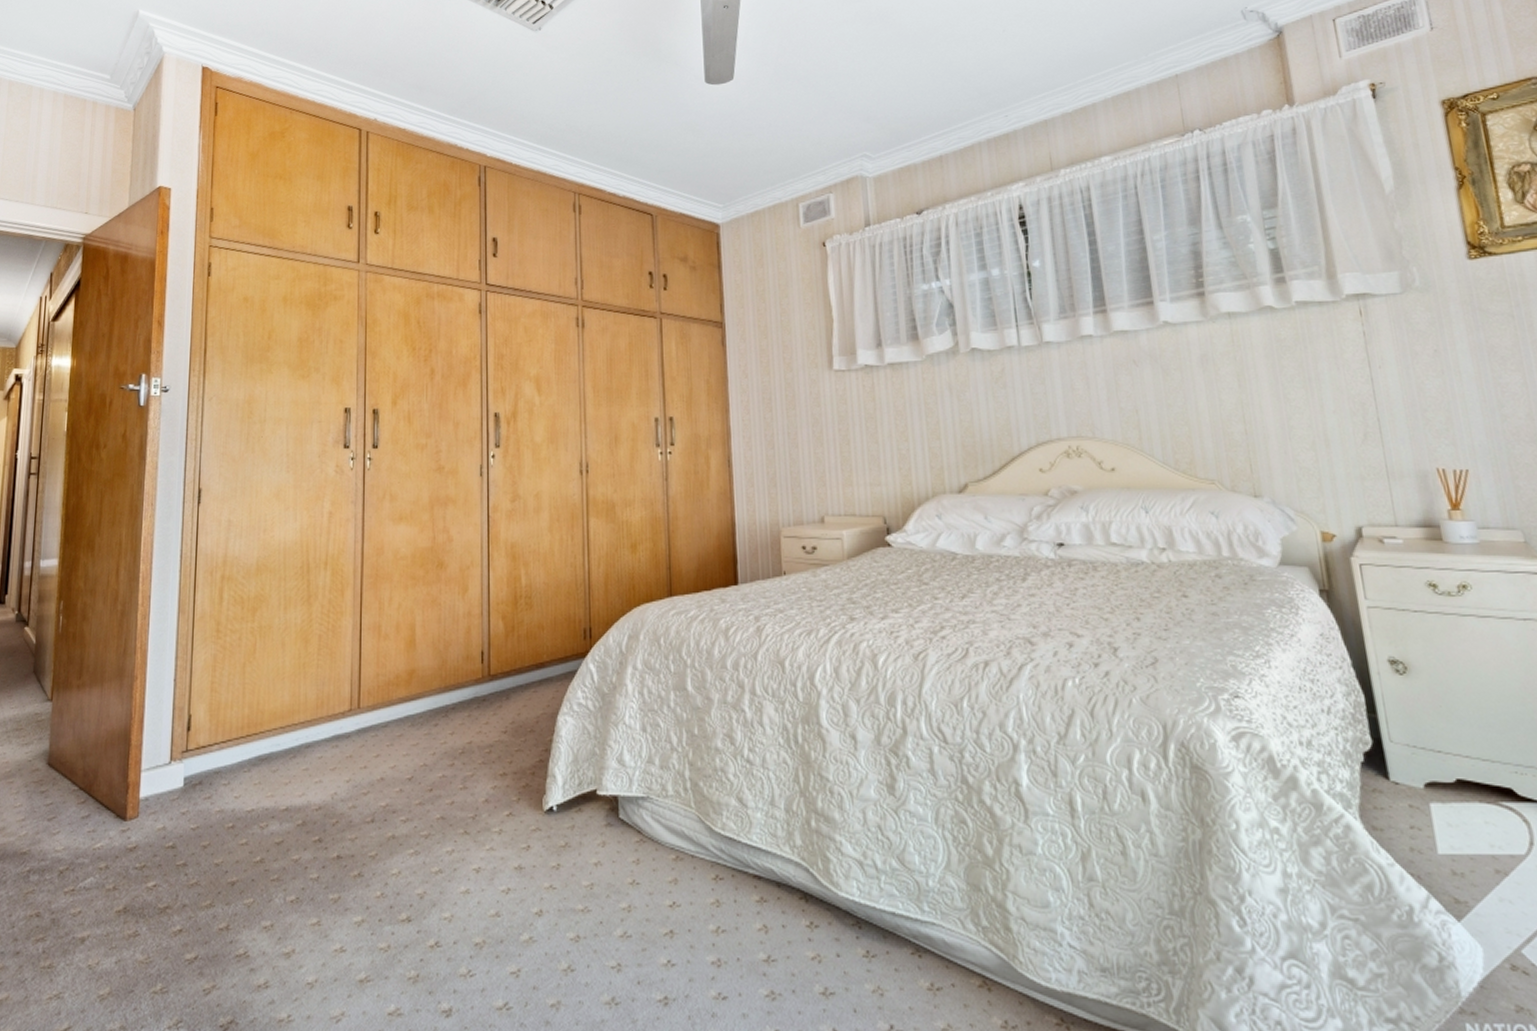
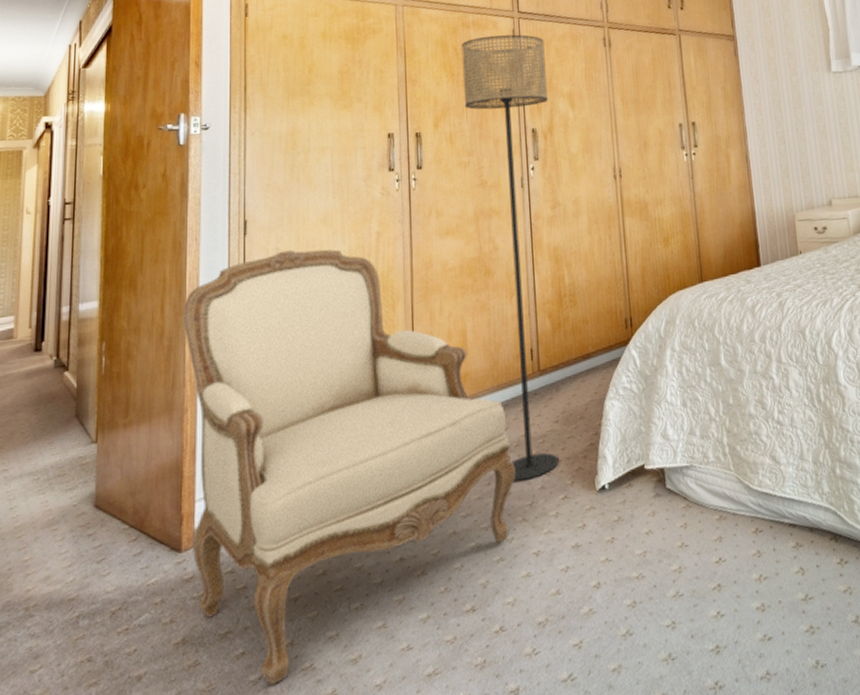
armchair: none [136,523,459,966] -> present [183,249,515,685]
floor lamp: none [424,308,513,792] -> present [461,34,560,482]

